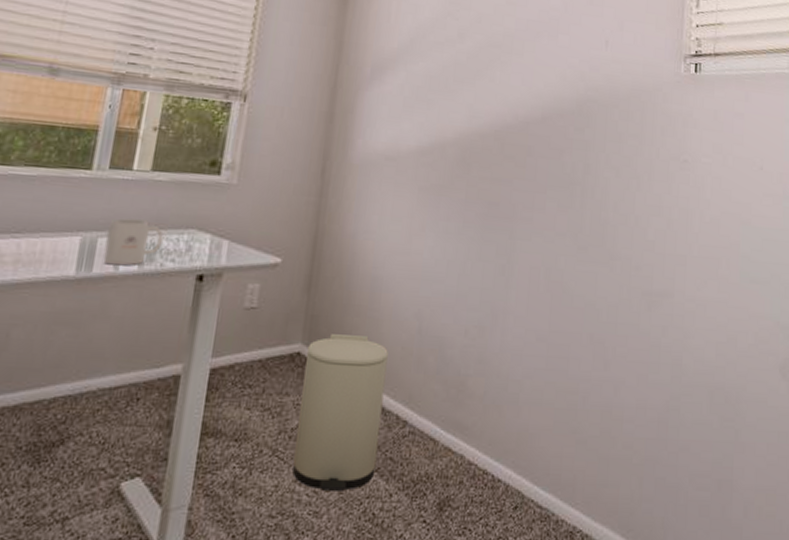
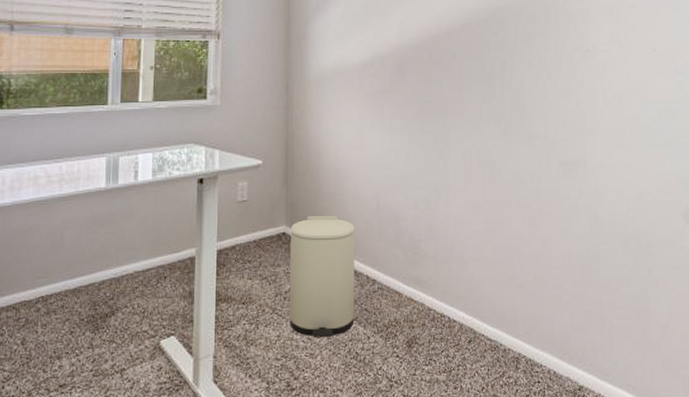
mug: present [103,218,164,266] -> none [125,140,168,177]

